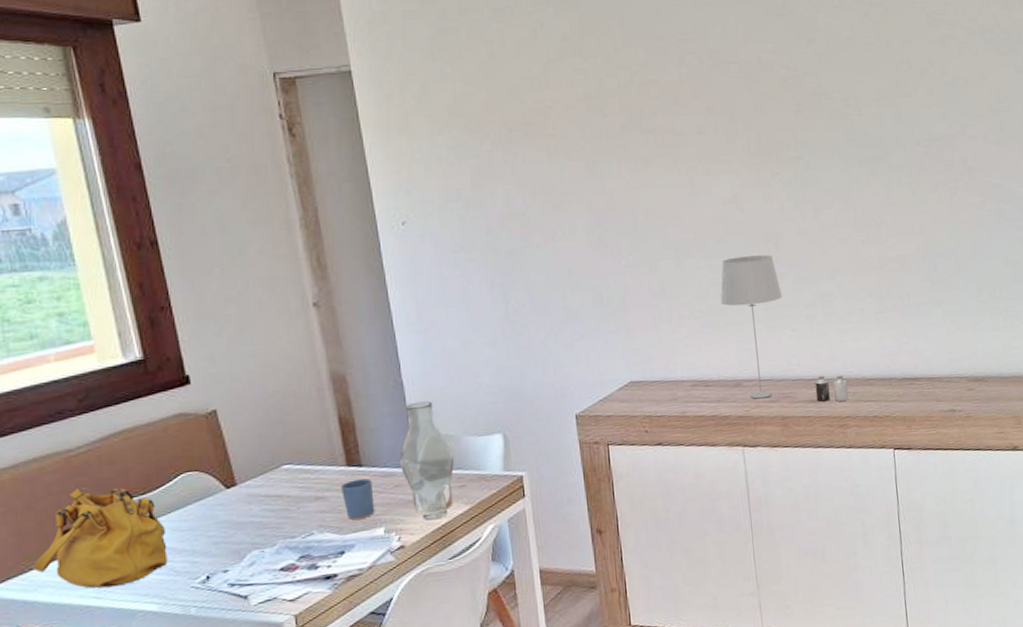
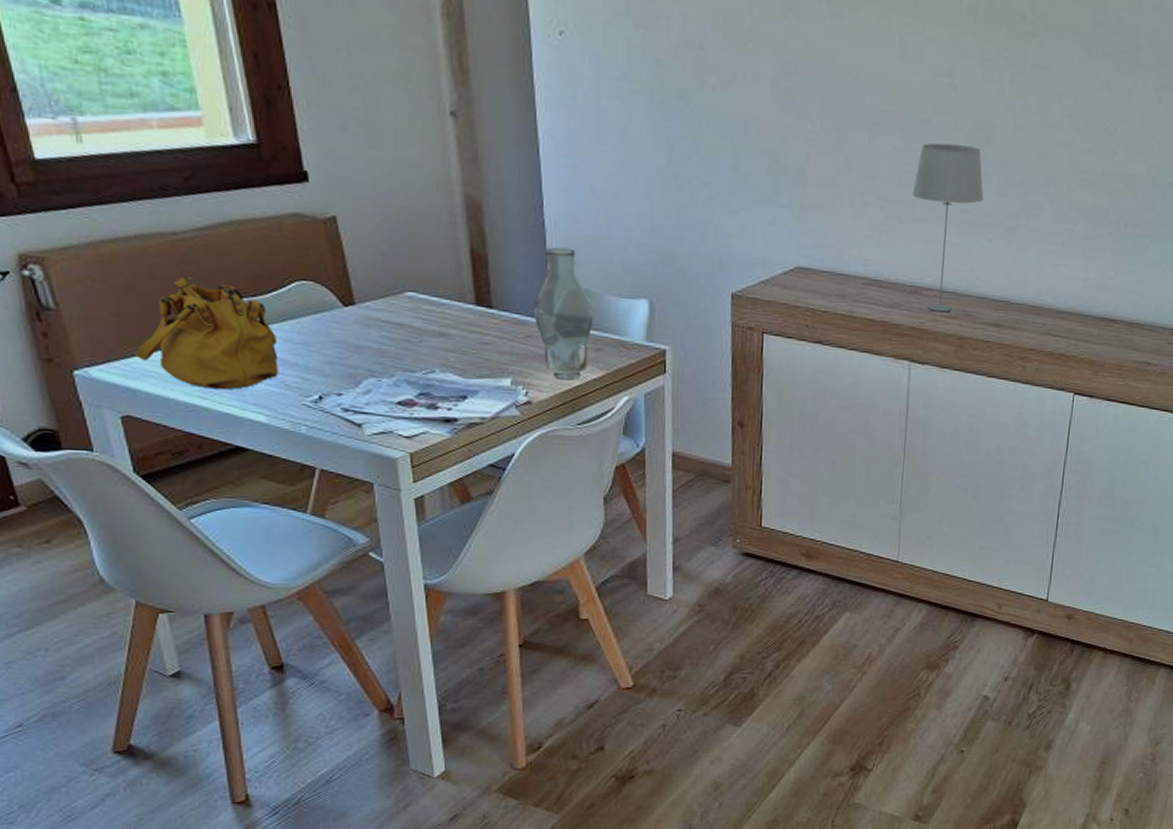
mug: present [341,478,375,520] -> none [468,321,503,365]
candle: present [814,373,849,402] -> none [1000,296,1038,331]

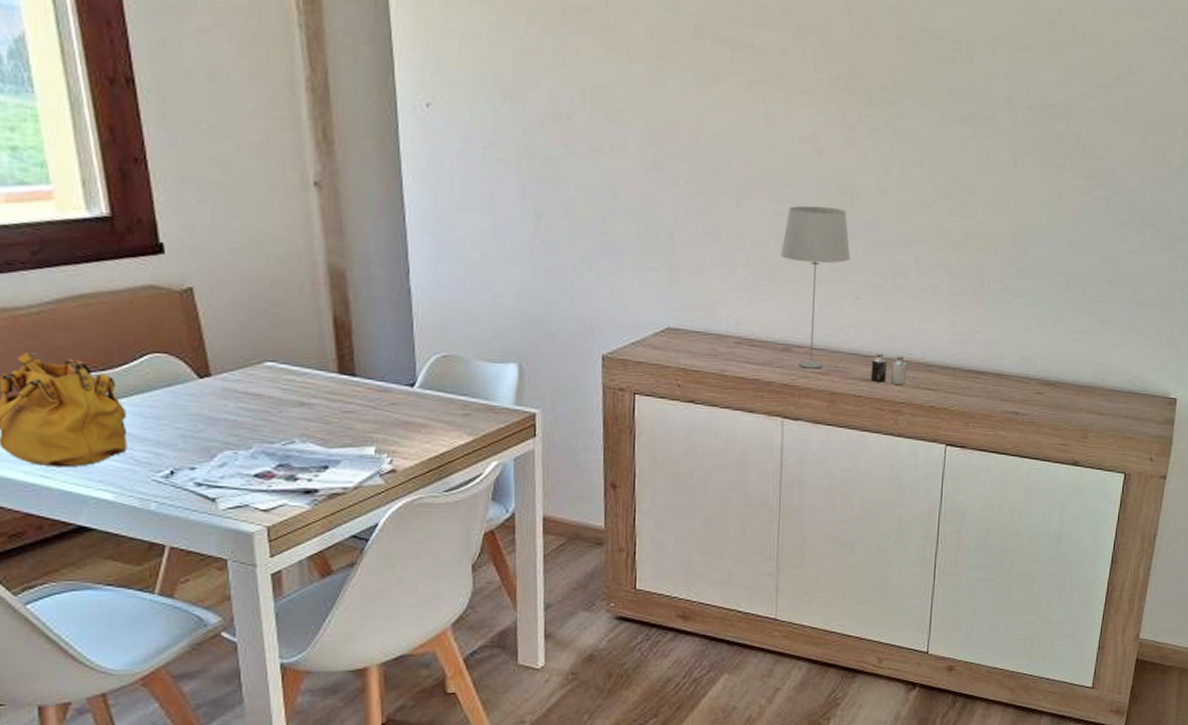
vase: present [533,247,594,381] -> none [399,313,461,447]
candle: none [1000,296,1038,331] -> present [870,352,907,385]

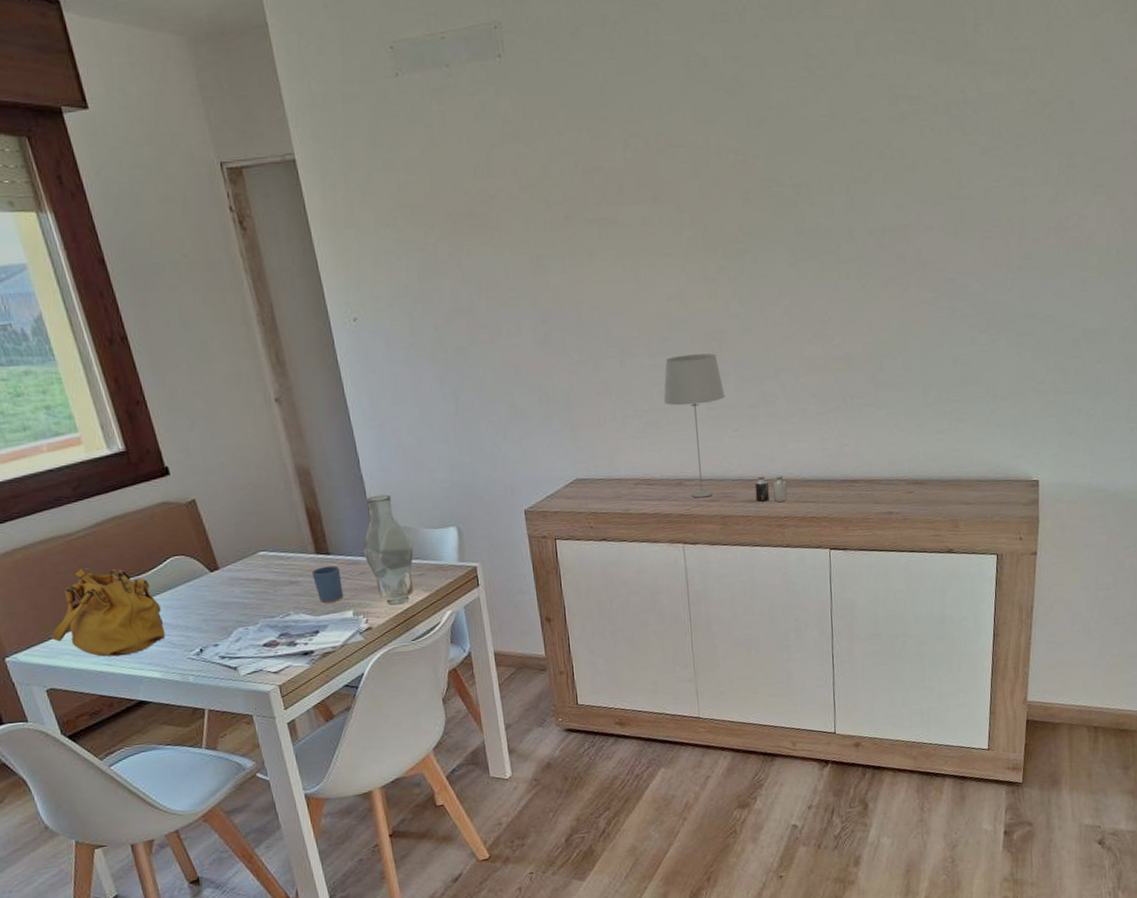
mug: none [330,390,367,433] -> present [312,565,344,603]
vase: none [399,313,461,447] -> present [363,494,415,606]

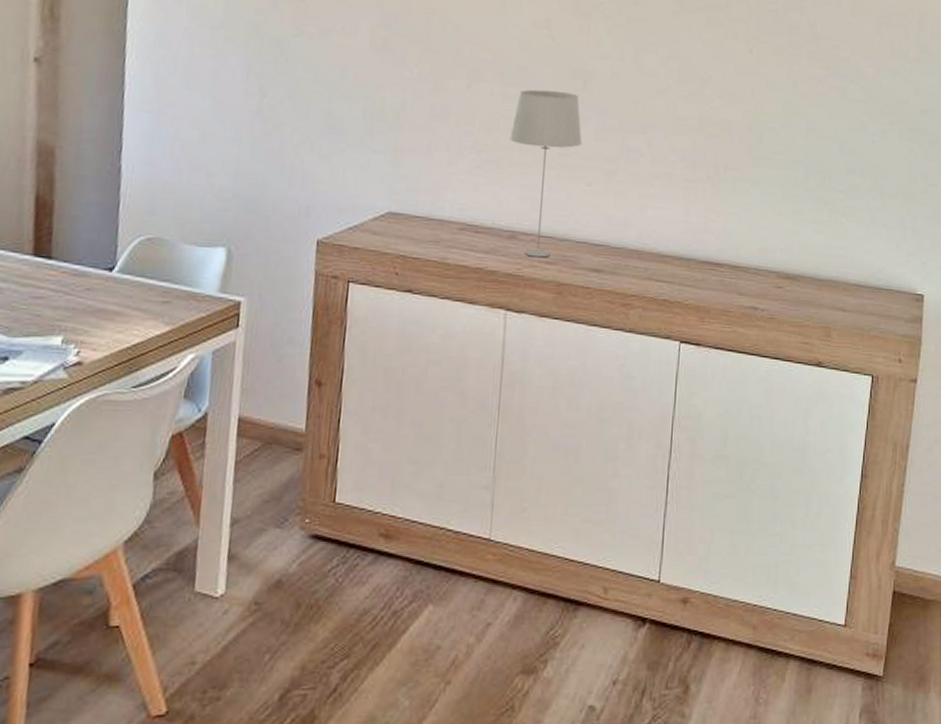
mug: present [312,565,344,603] -> none [20,273,60,321]
vase: present [363,494,415,606] -> none [97,193,165,337]
candle: present [754,474,788,502] -> none [600,241,639,276]

